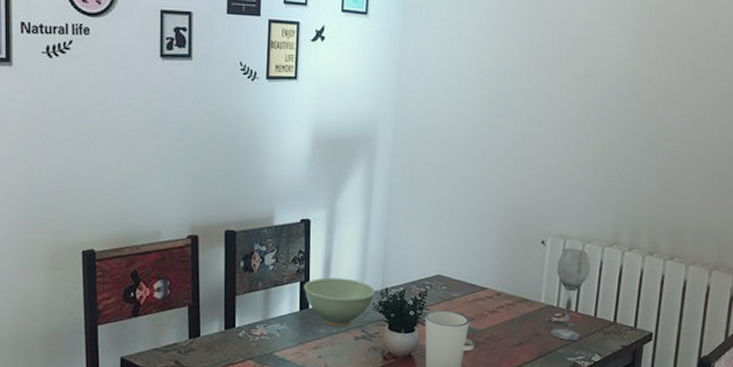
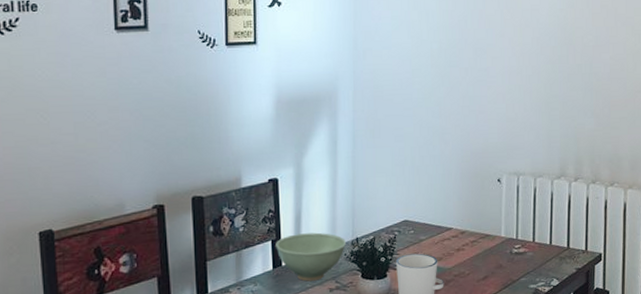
wineglass: present [551,248,591,340] -> none [512,183,543,269]

